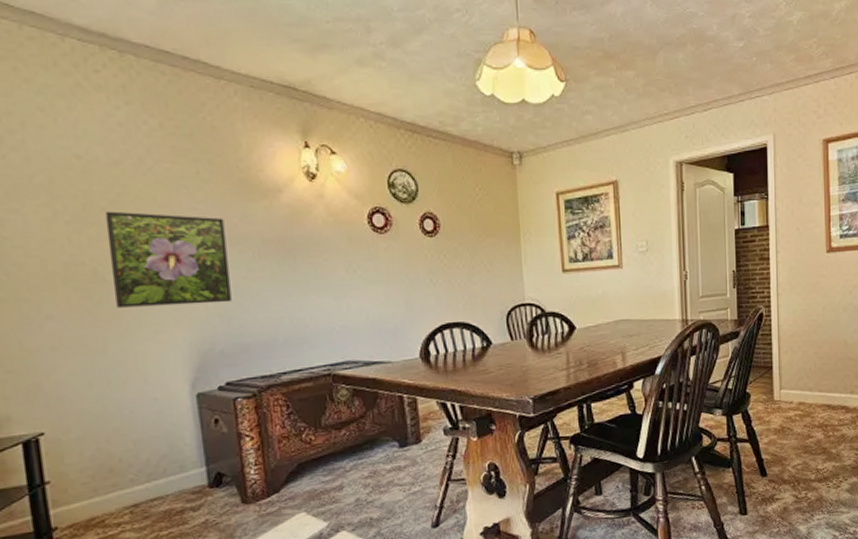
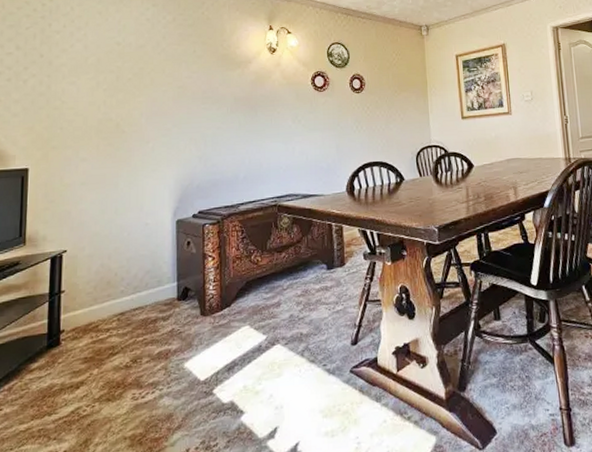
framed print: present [104,211,232,308] -> none [128,81,209,152]

